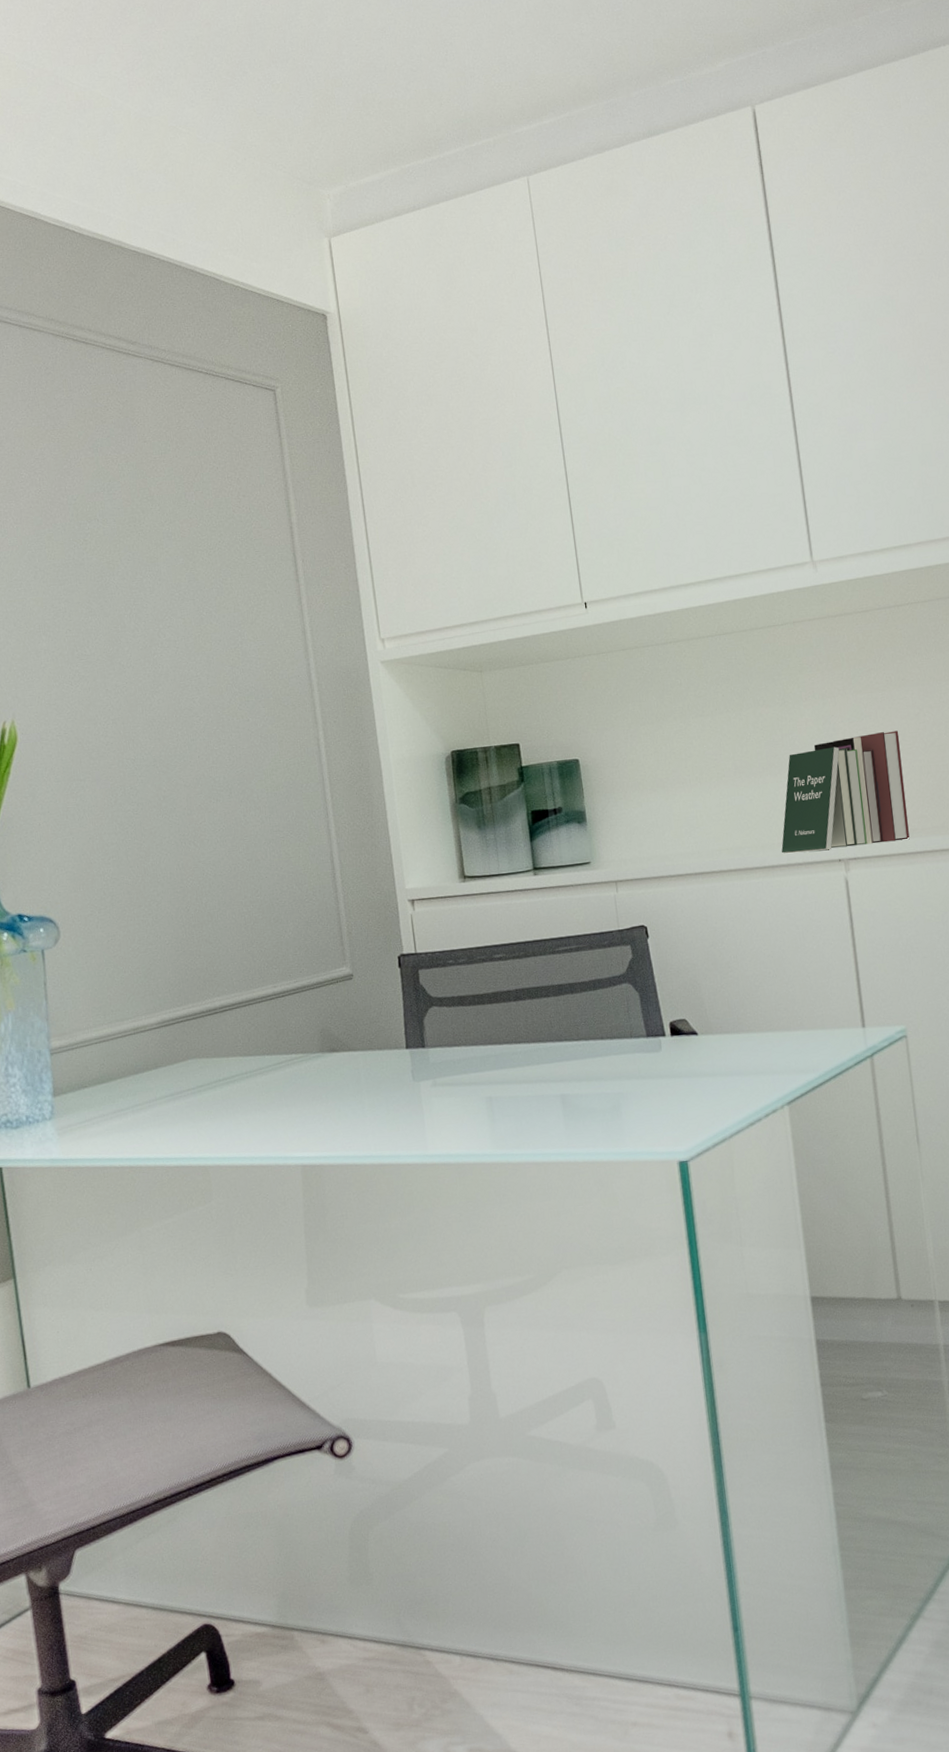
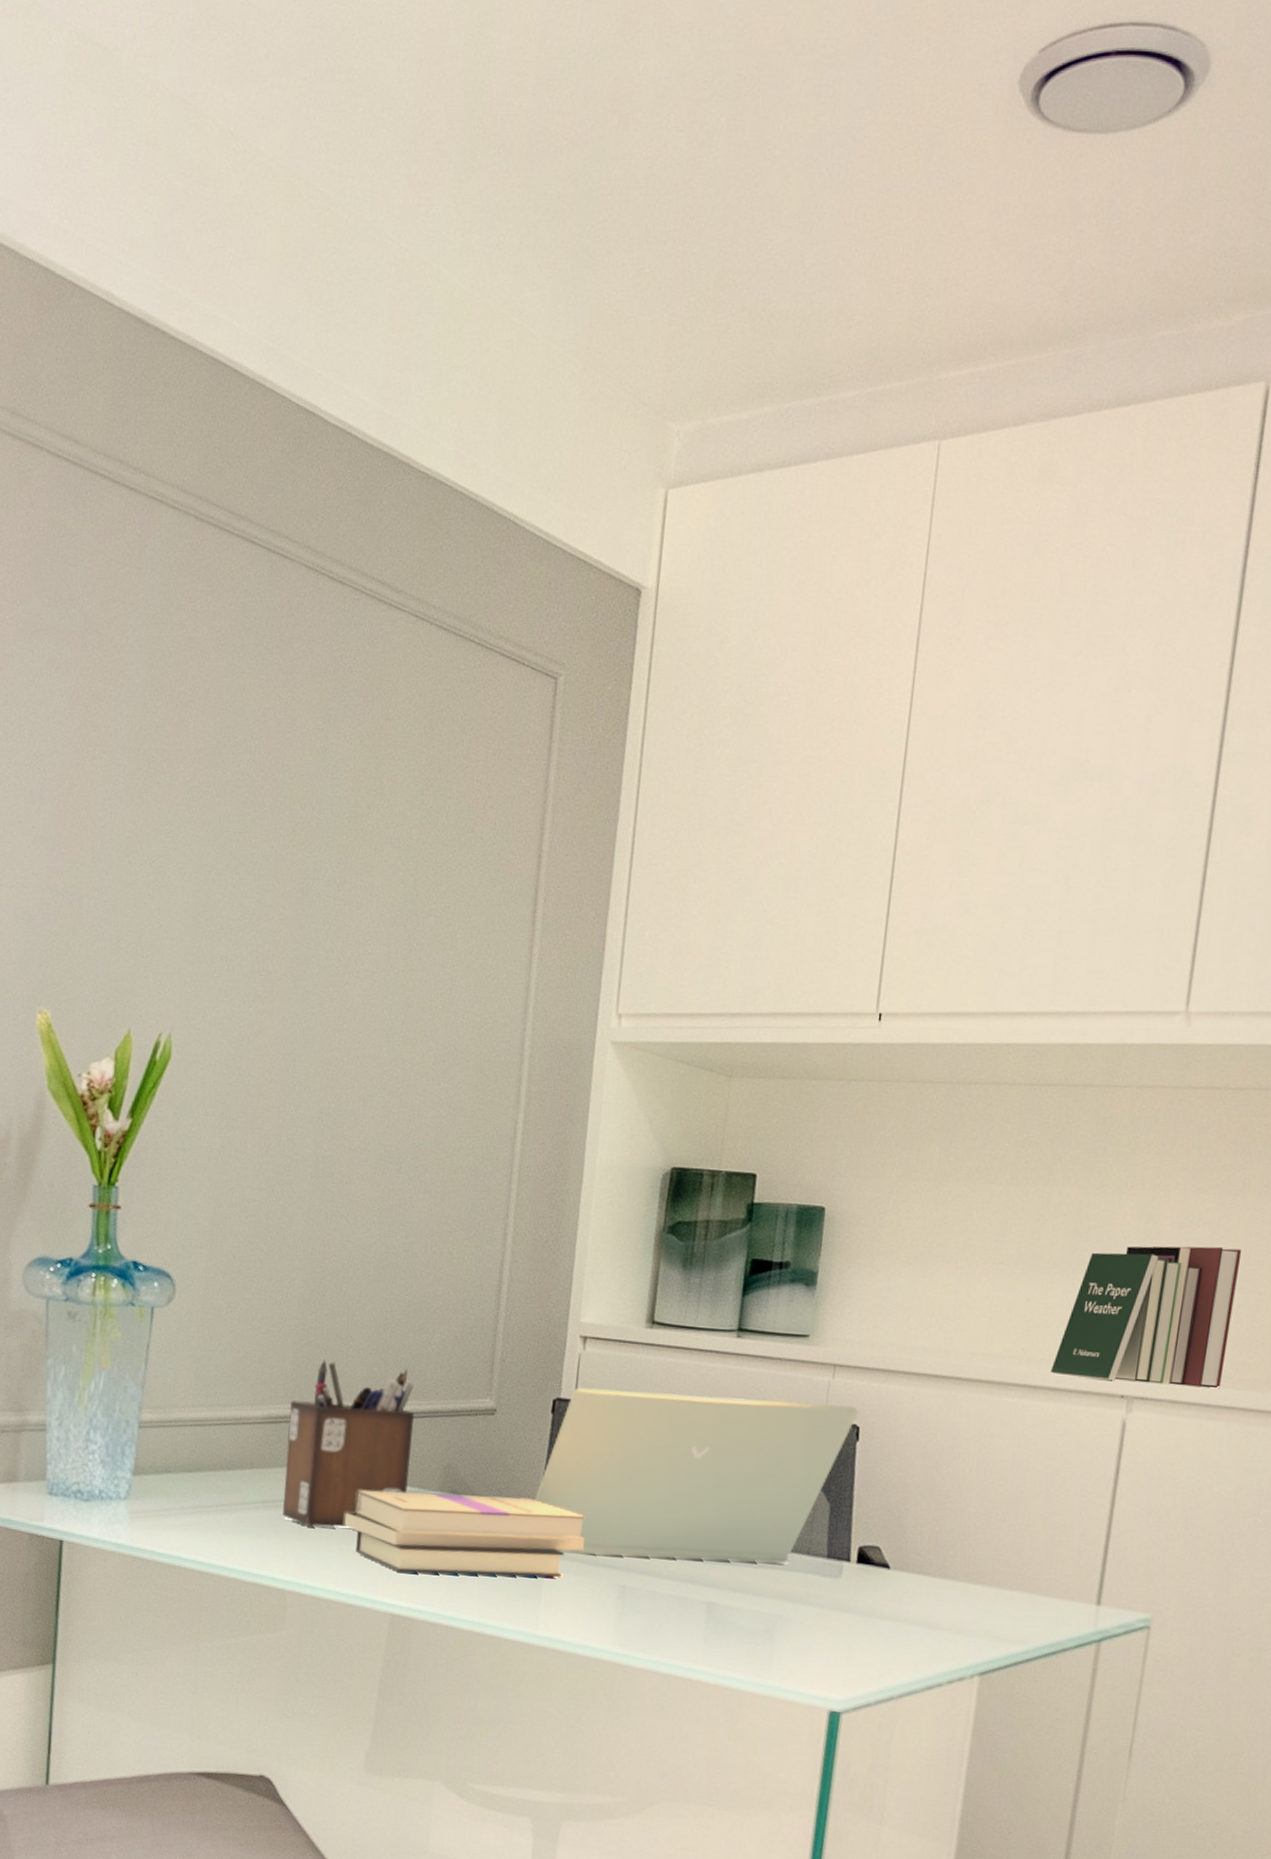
desk organizer: none [178,956,293,1107] -> present [283,1360,415,1528]
books: none [243,1041,450,1128] -> present [343,1490,585,1578]
laptop: none [401,911,644,1081] -> present [535,1387,859,1564]

